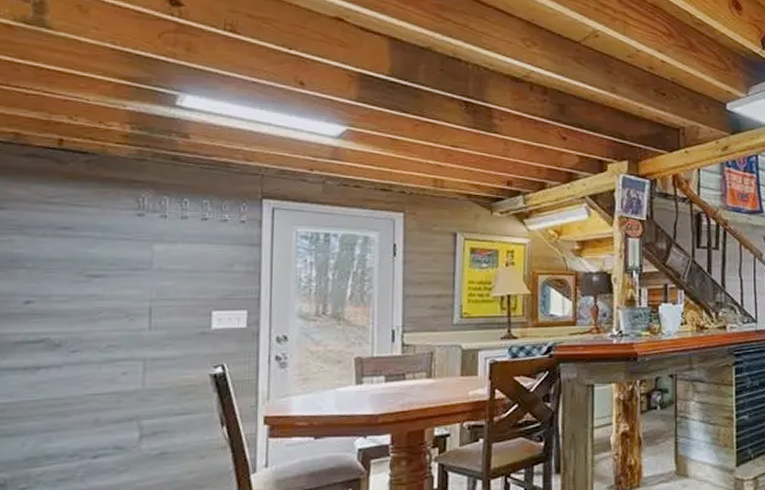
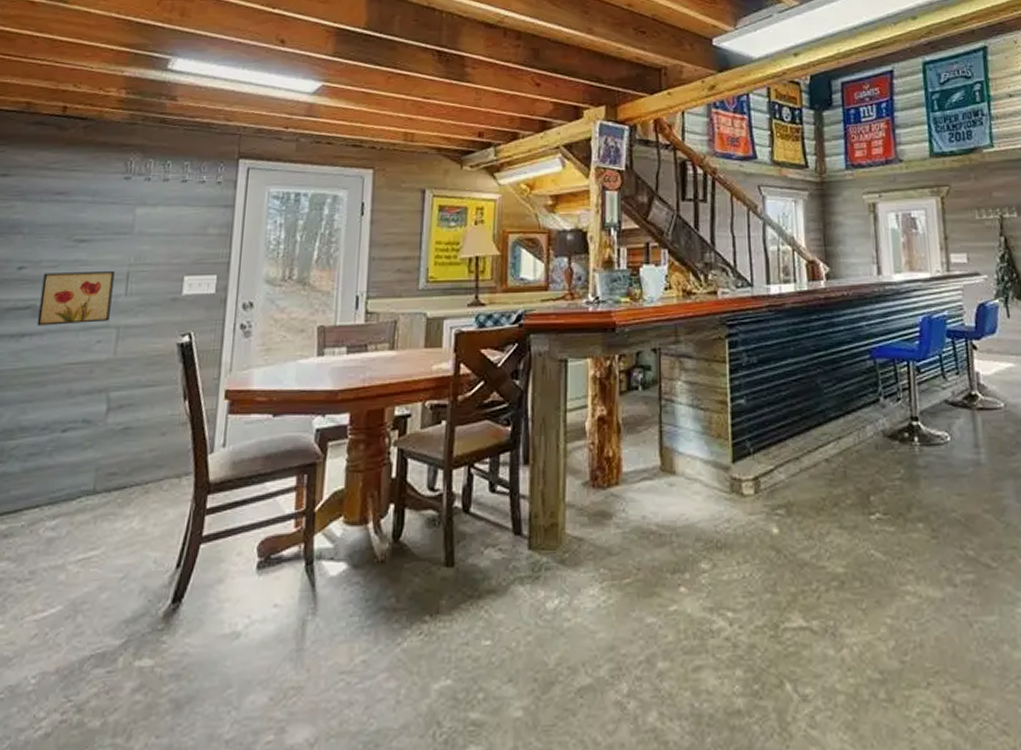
wall art: none [53,306,136,359] -> present [37,271,115,326]

